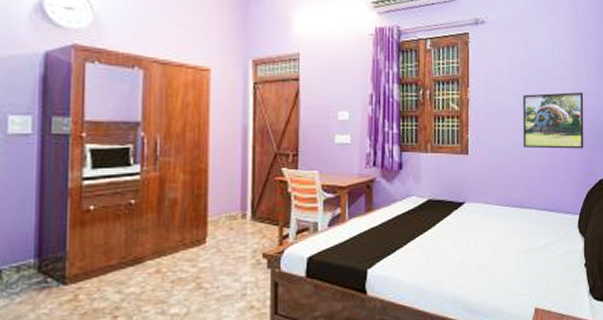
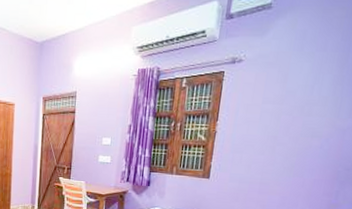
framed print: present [523,91,584,149] -> none [264,127,342,182]

